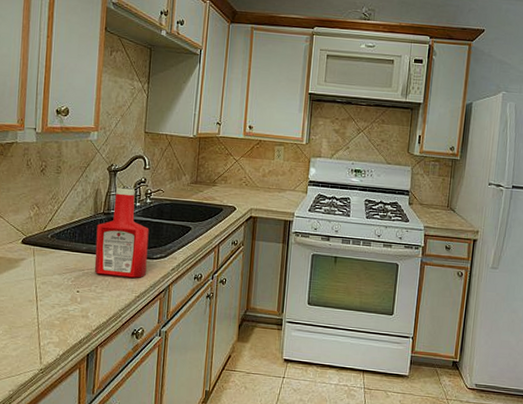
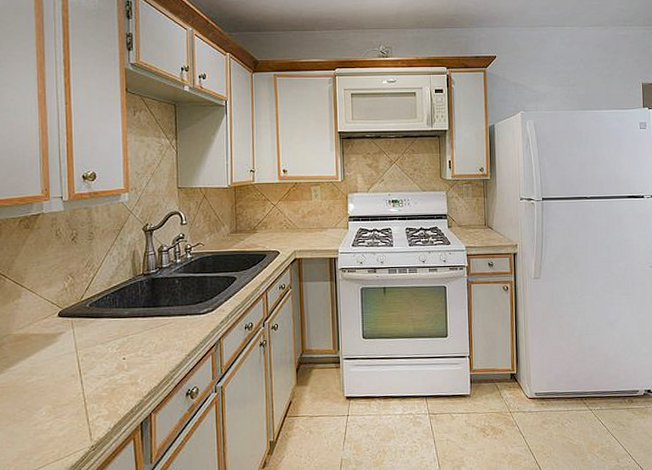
ketchup bottle: present [94,187,149,278] -> none [138,246,194,338]

